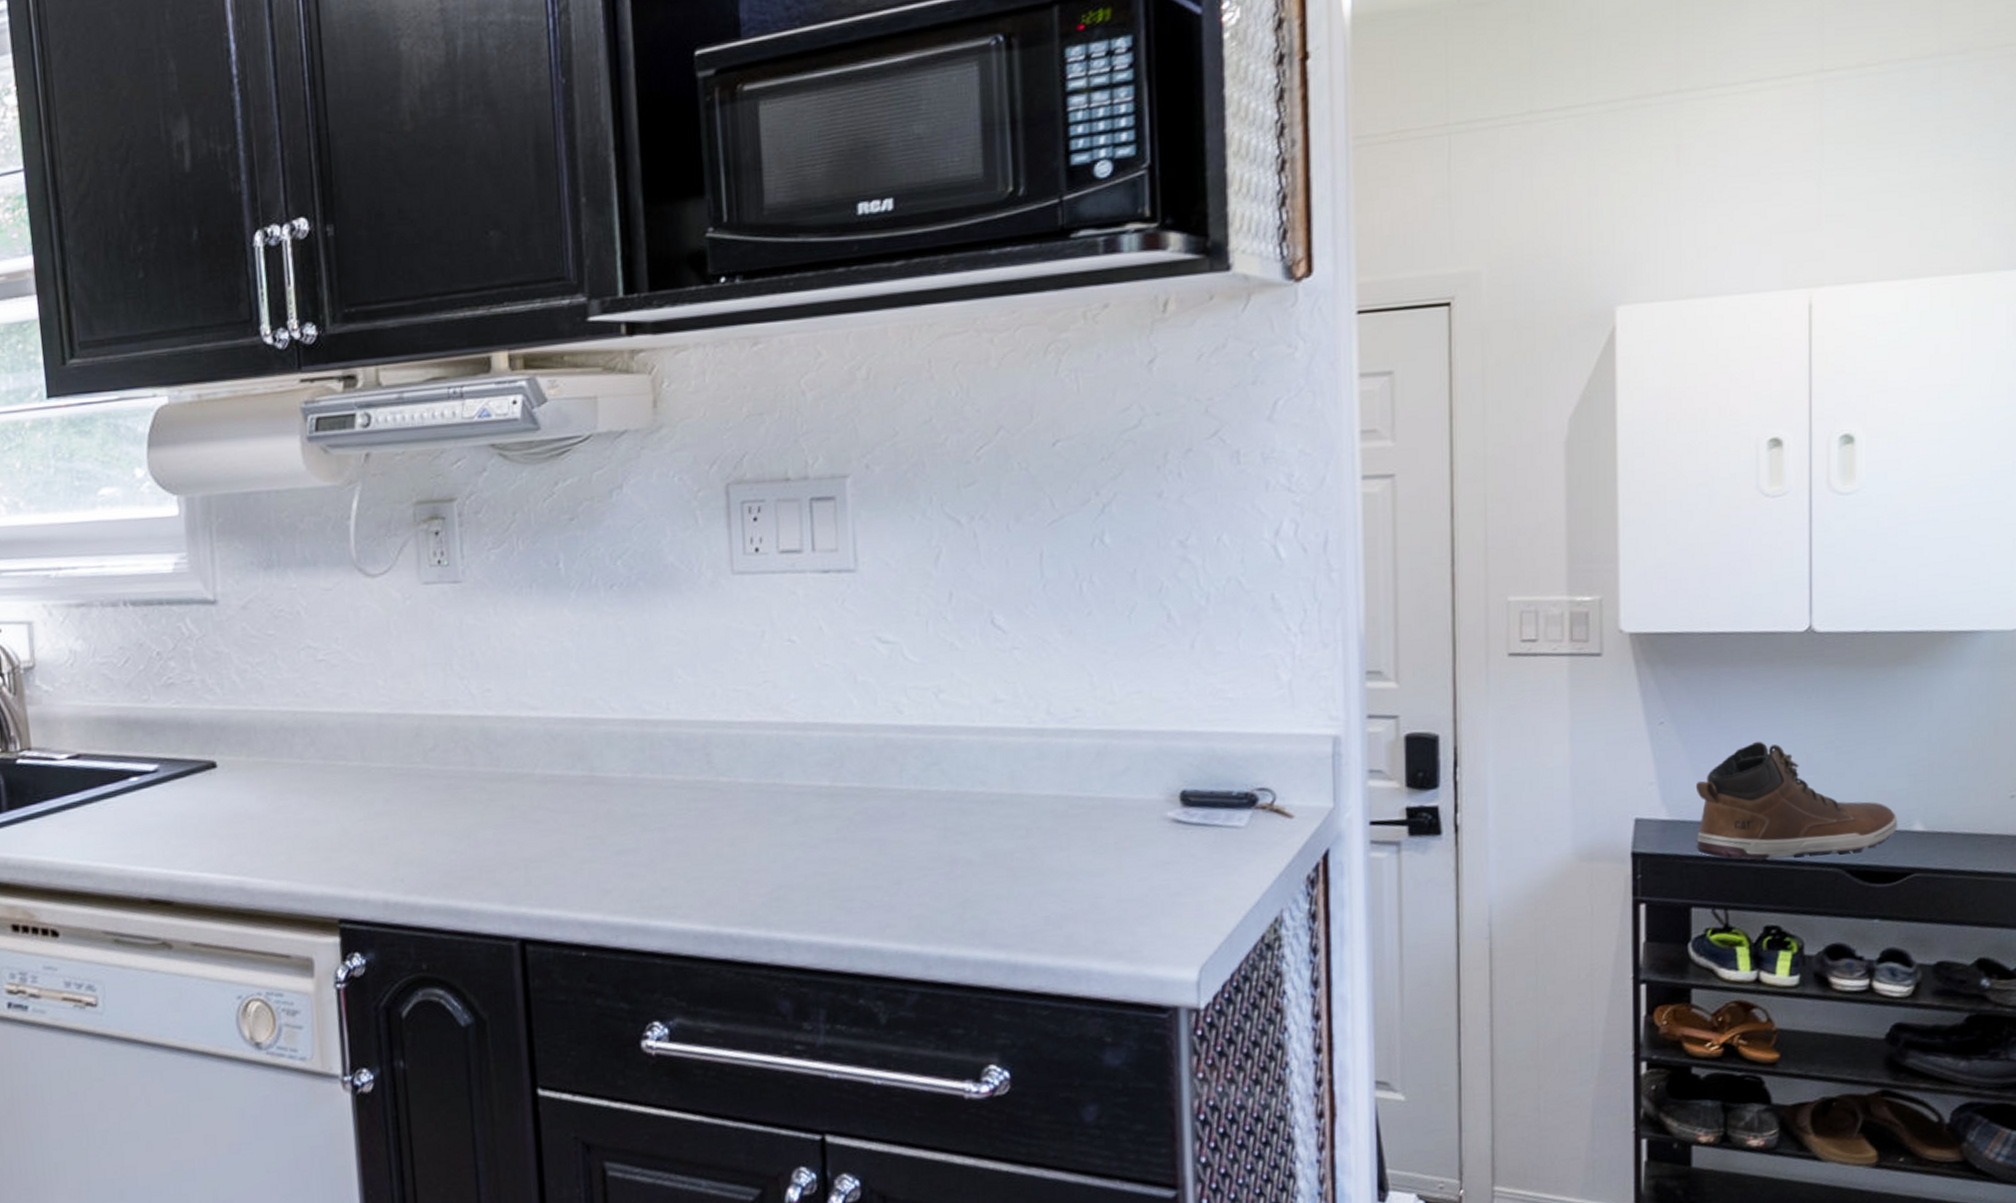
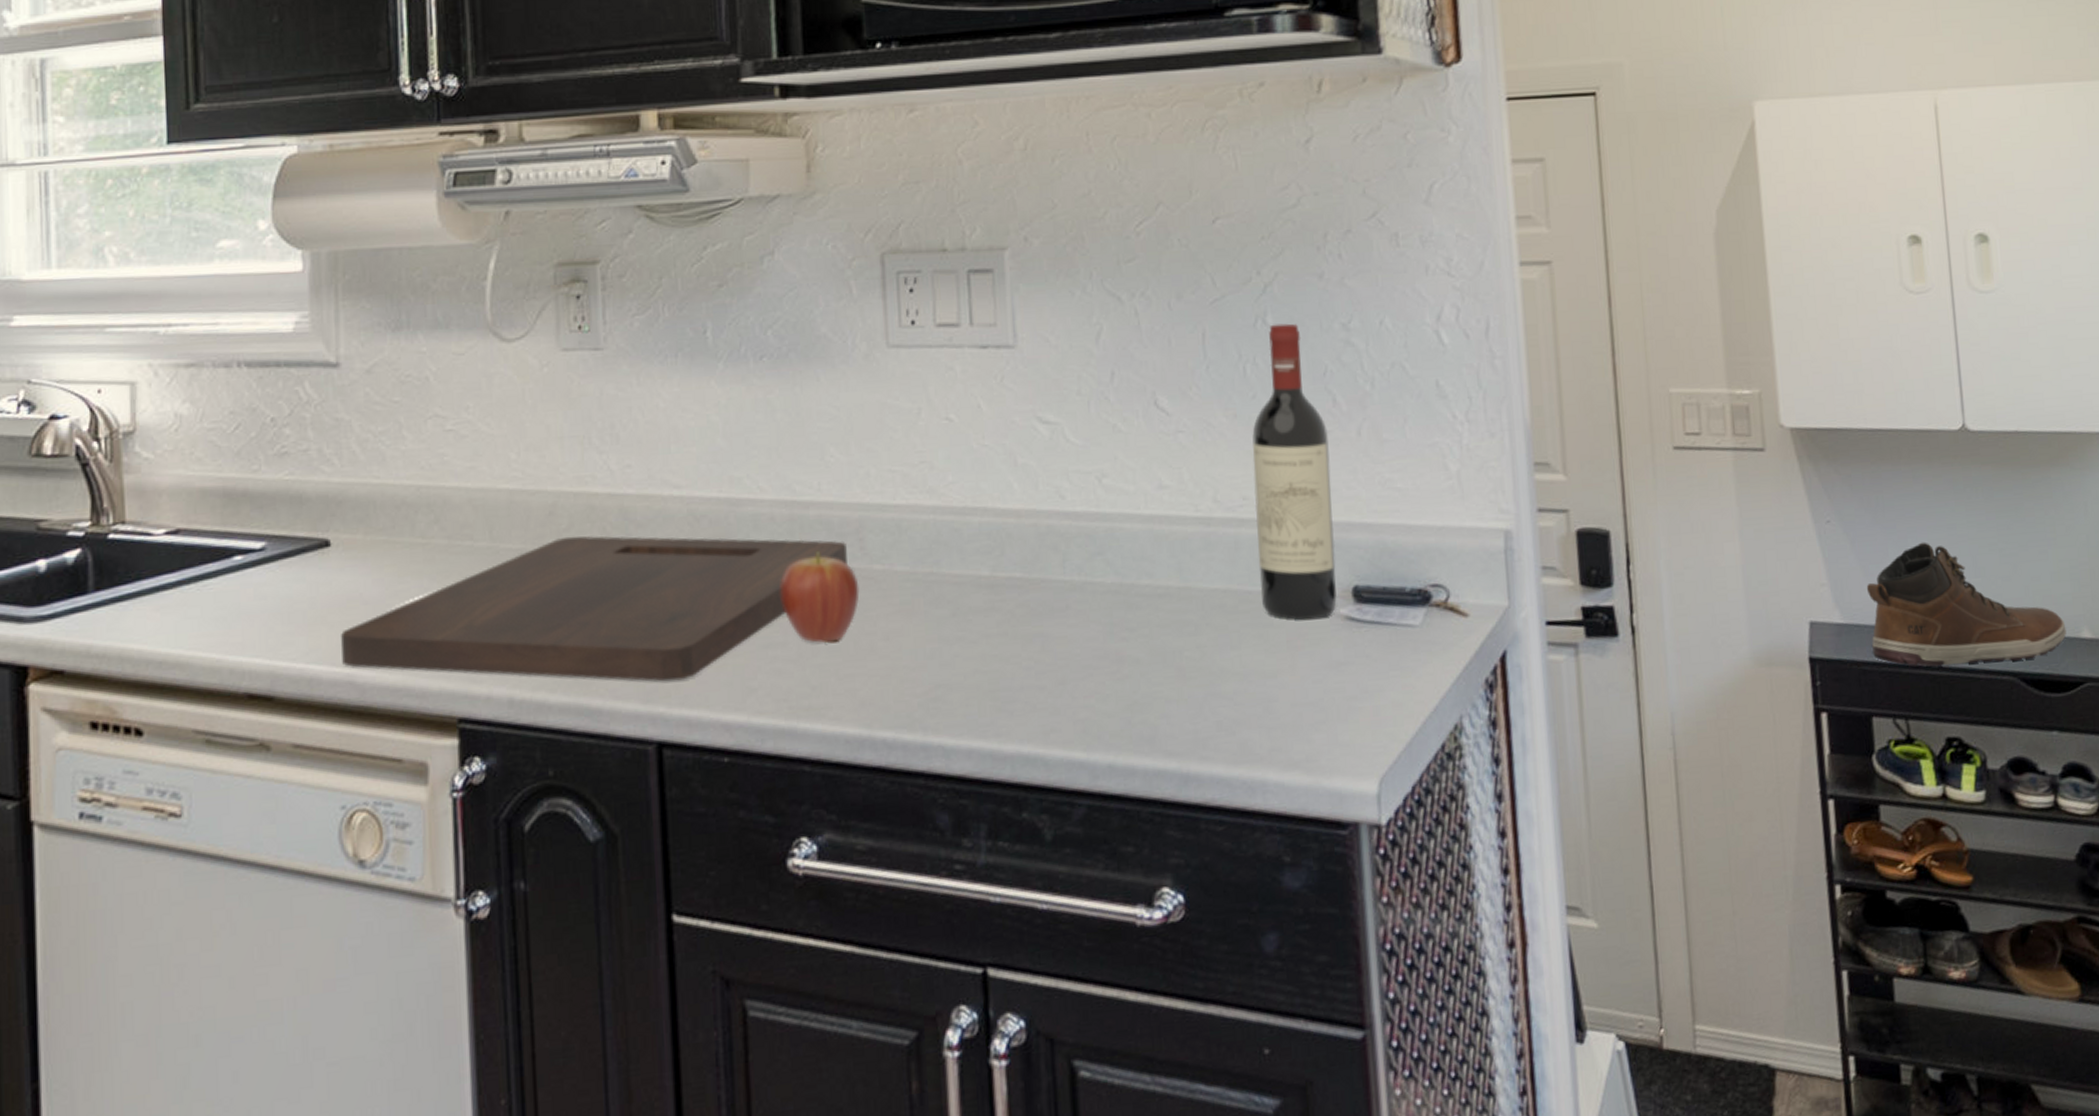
cutting board: none [230,754,695,886] -> present [341,535,847,682]
fruit: none [632,766,707,849] -> present [780,552,860,643]
wine bottle: none [1086,542,1165,822] -> present [1252,323,1337,620]

